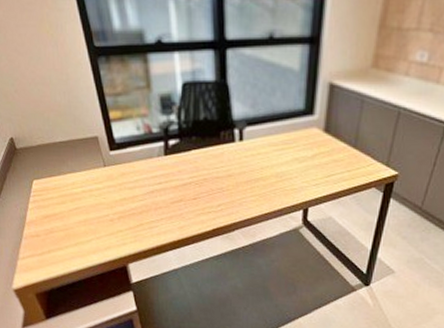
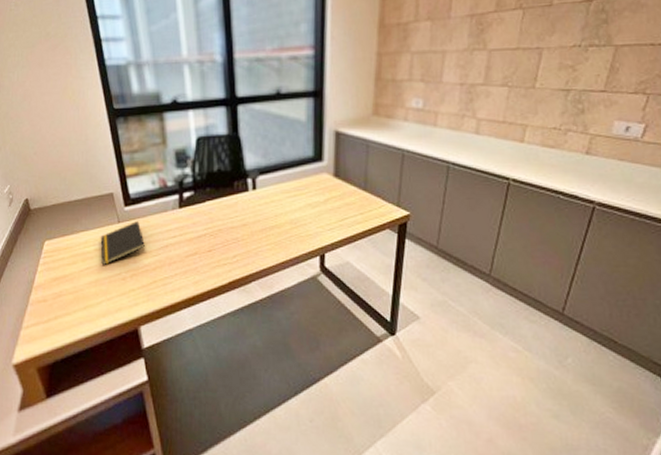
notepad: none [87,166,131,206] -> present [100,221,145,265]

